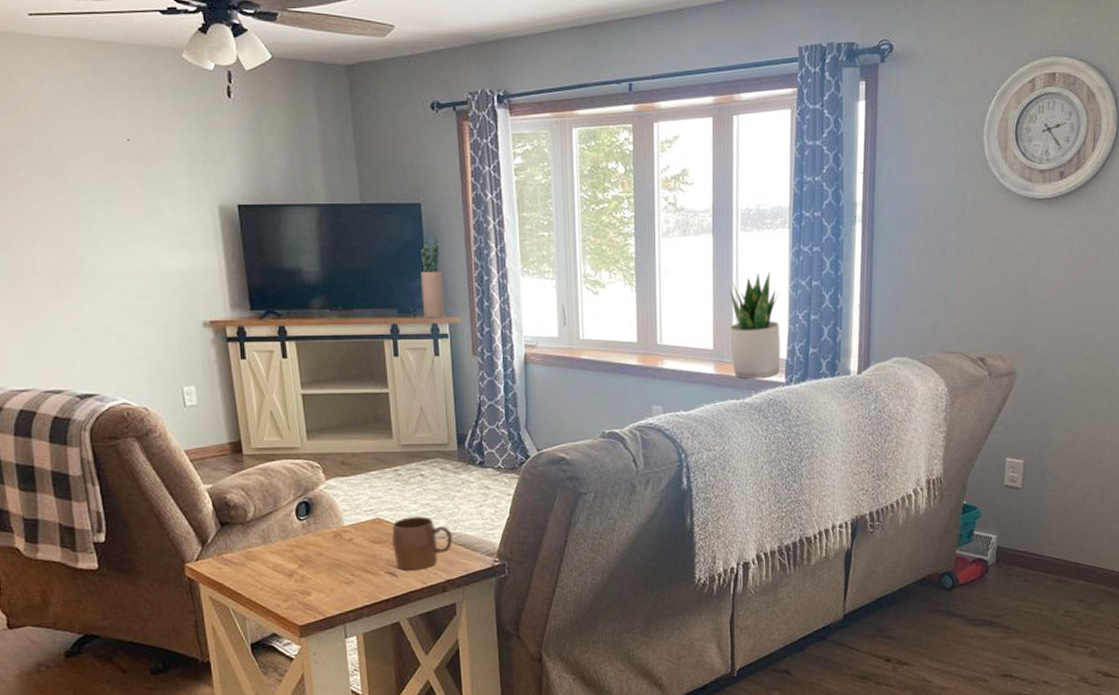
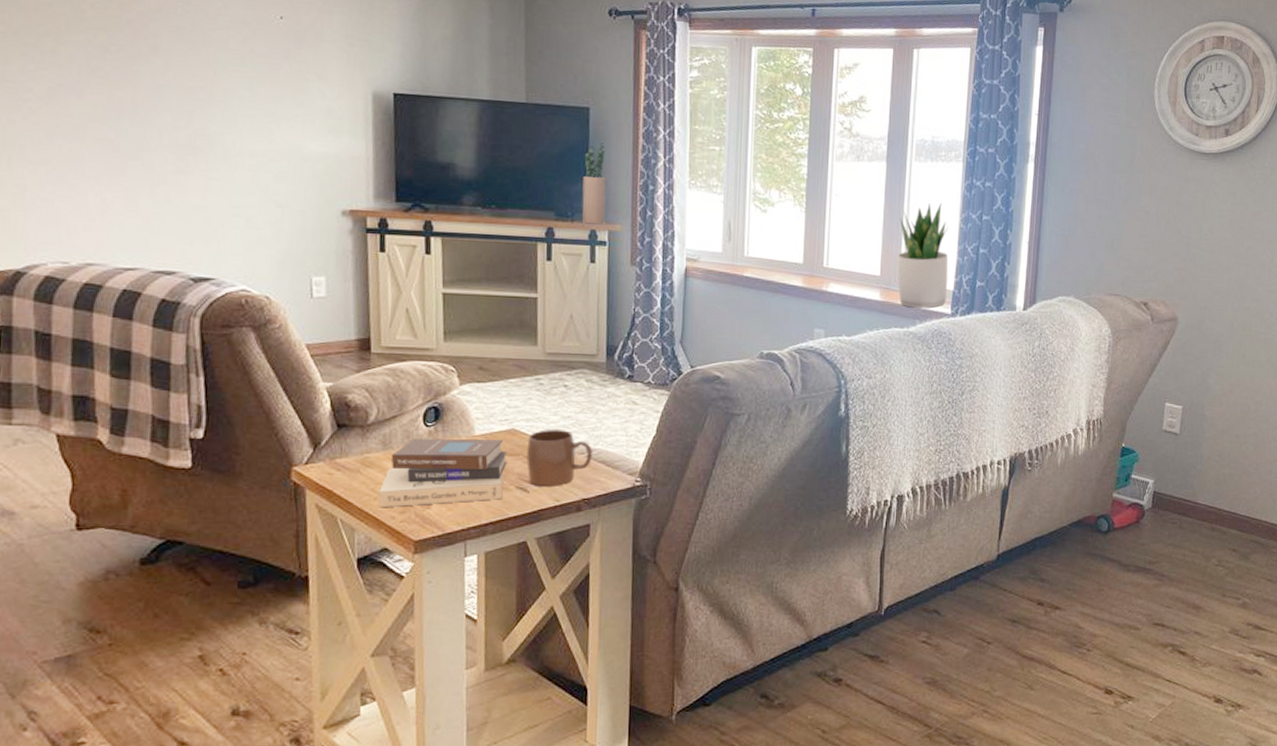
books: none [264,529,376,598] -> present [379,439,508,508]

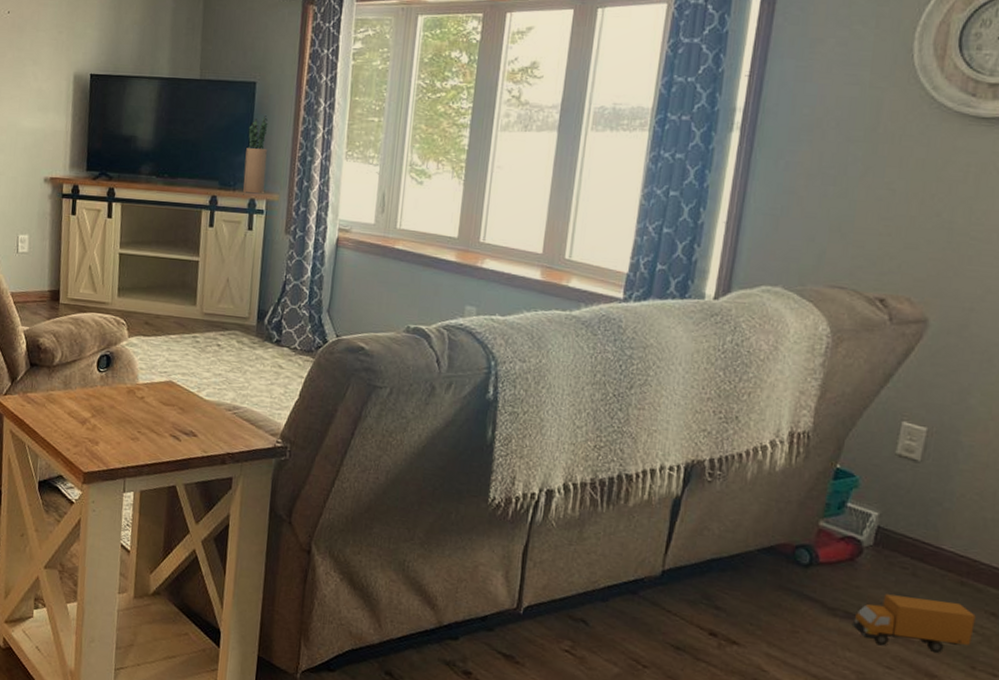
books: present [379,439,508,508] -> none [58,382,165,445]
mug: present [526,430,592,486] -> none [180,384,239,438]
planter: present [897,203,948,309] -> none [562,176,627,292]
toy truck: none [1141,545,1223,590] -> present [851,594,976,653]

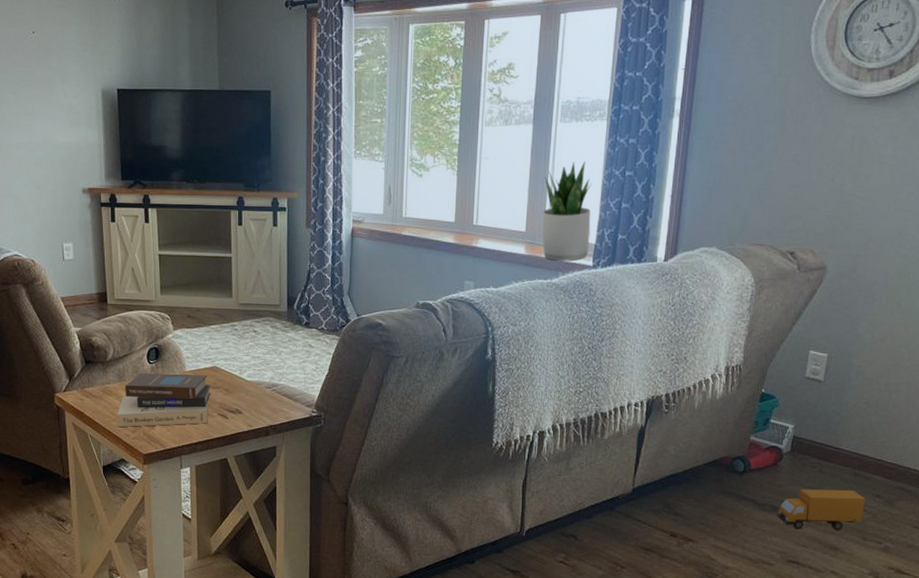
books: none [58,382,165,445] -> present [117,373,211,428]
vase: present [243,115,268,195] -> none [265,121,286,195]
planter: none [562,176,627,292] -> present [541,161,592,261]

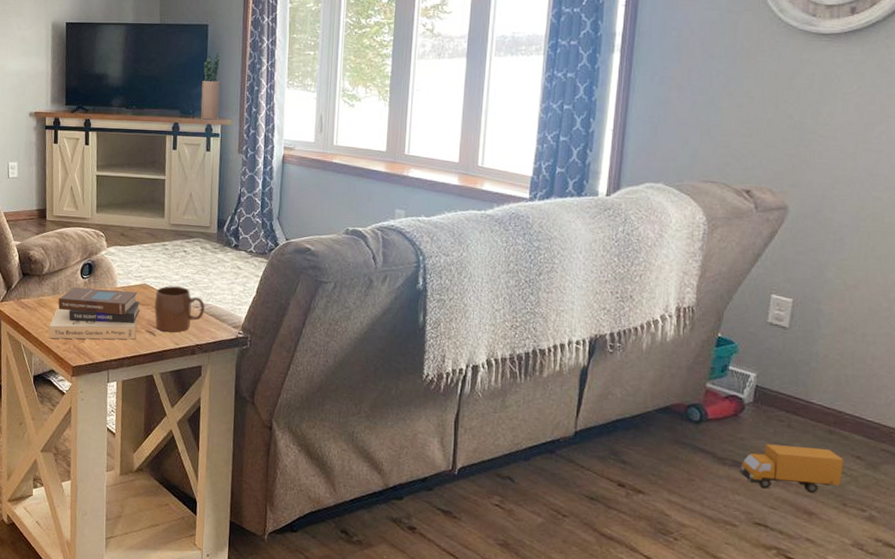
mug: none [226,367,277,414] -> present [154,286,205,333]
vase: none [265,121,286,195] -> present [200,53,221,122]
planter: present [541,161,592,261] -> none [475,94,528,193]

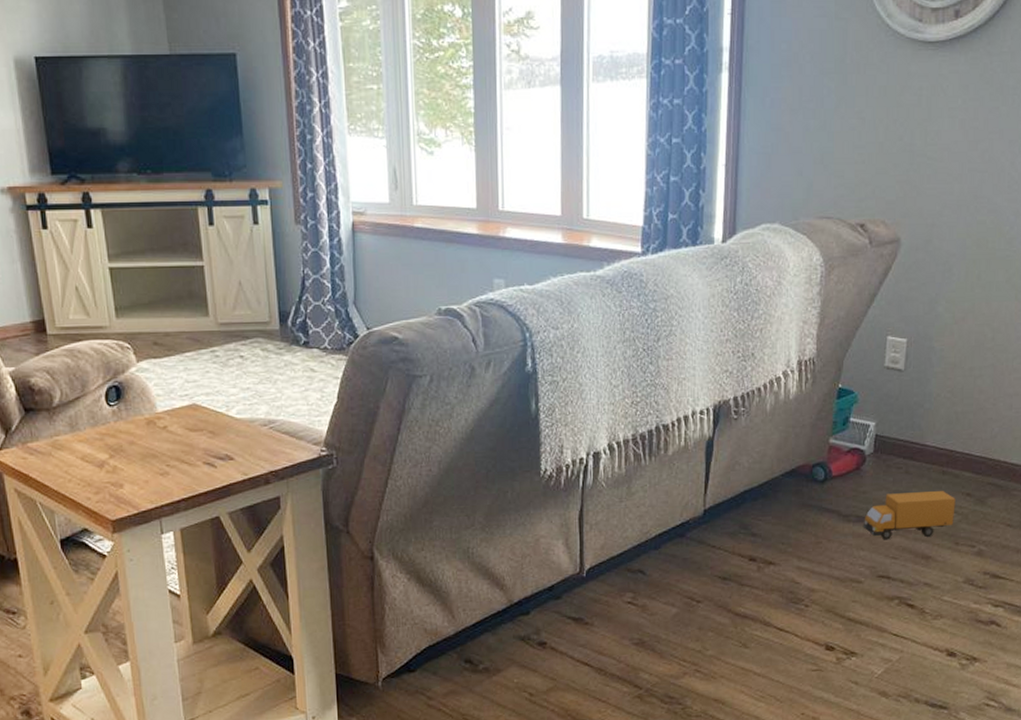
books: present [49,287,141,340] -> none [72,416,192,490]
mug: present [154,286,205,333] -> none [209,402,275,461]
vase: present [200,53,221,122] -> none [235,92,265,186]

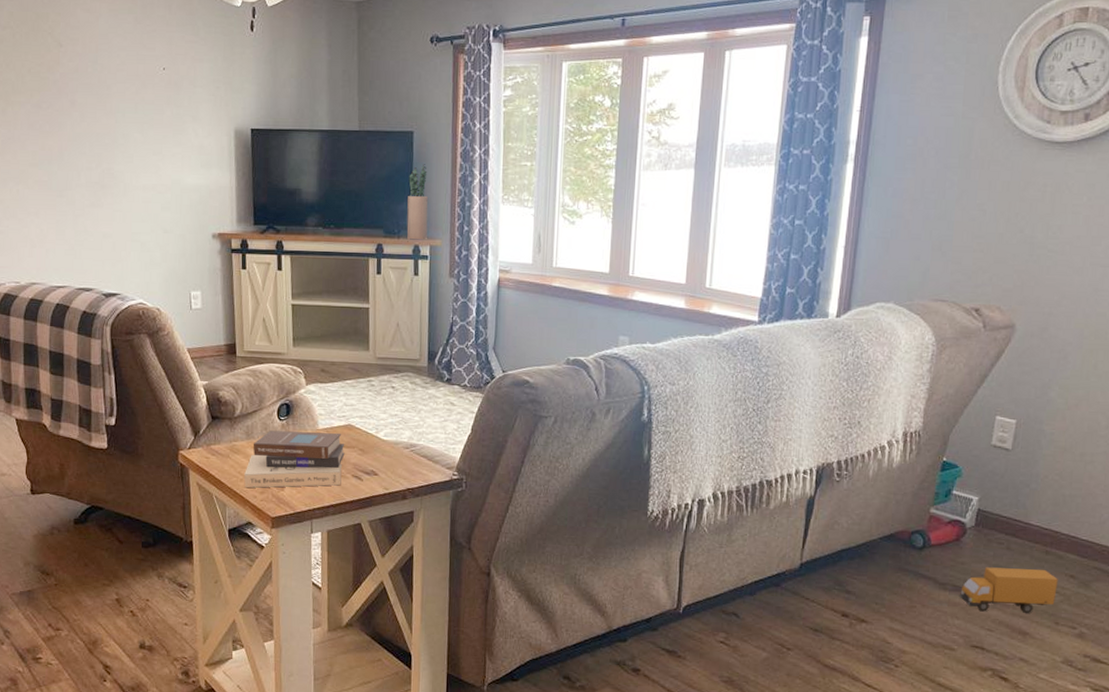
books: none [72,416,192,490] -> present [244,430,345,488]
vase: none [235,92,265,186] -> present [406,164,429,242]

